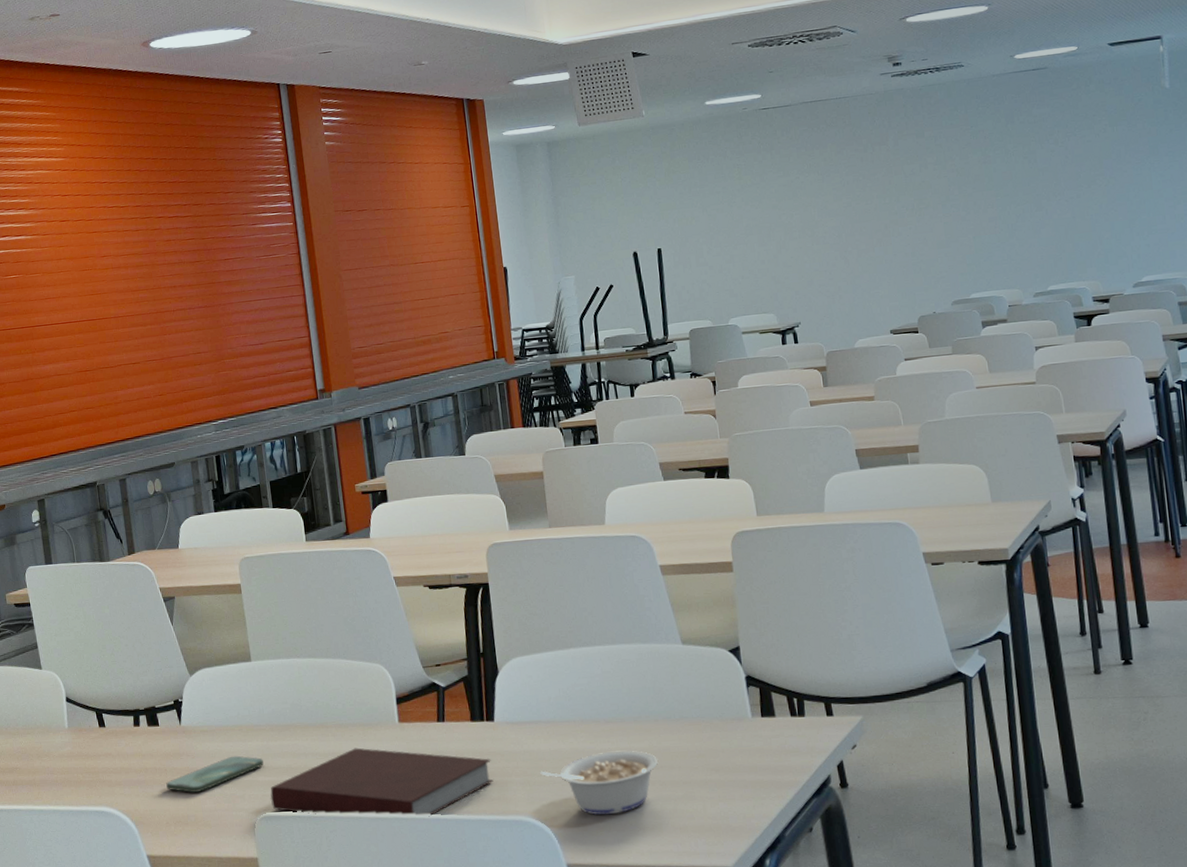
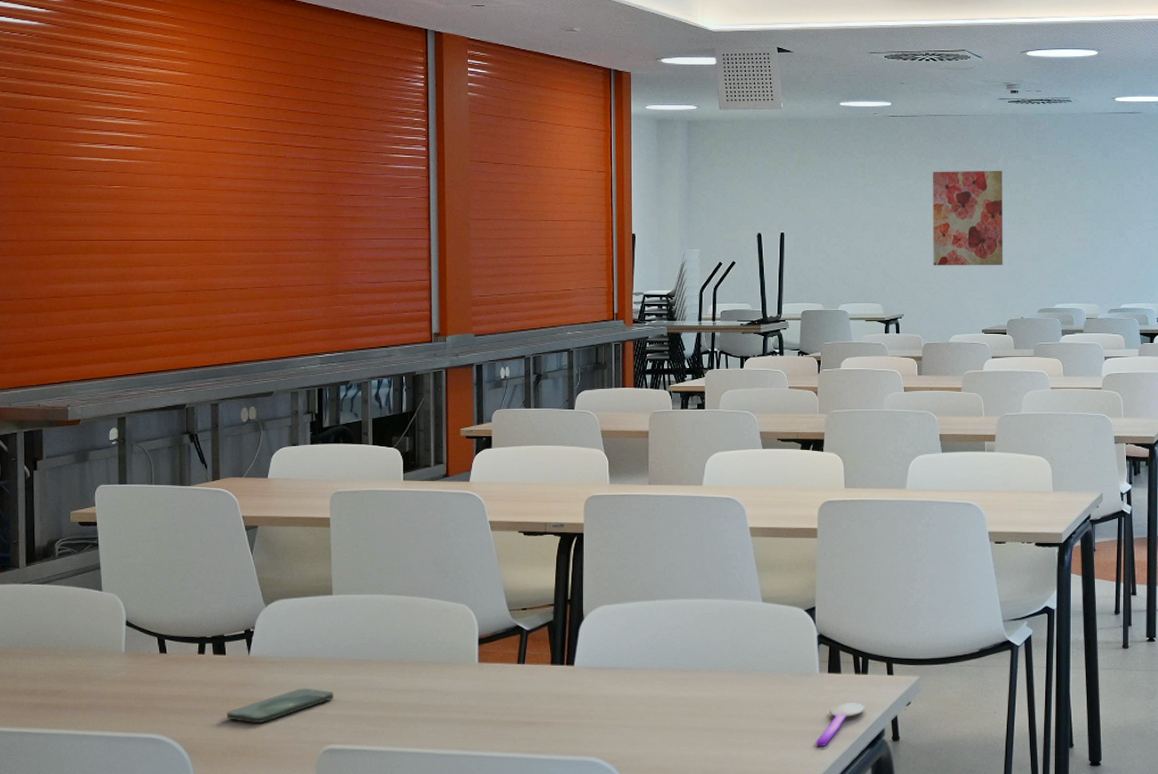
notebook: present [270,747,494,817] -> none [336,685,567,755]
legume: present [540,750,659,815] -> none [614,698,728,759]
spoon: none [755,747,806,797] -> present [815,702,865,746]
wall art: none [816,152,906,266] -> present [933,170,1003,266]

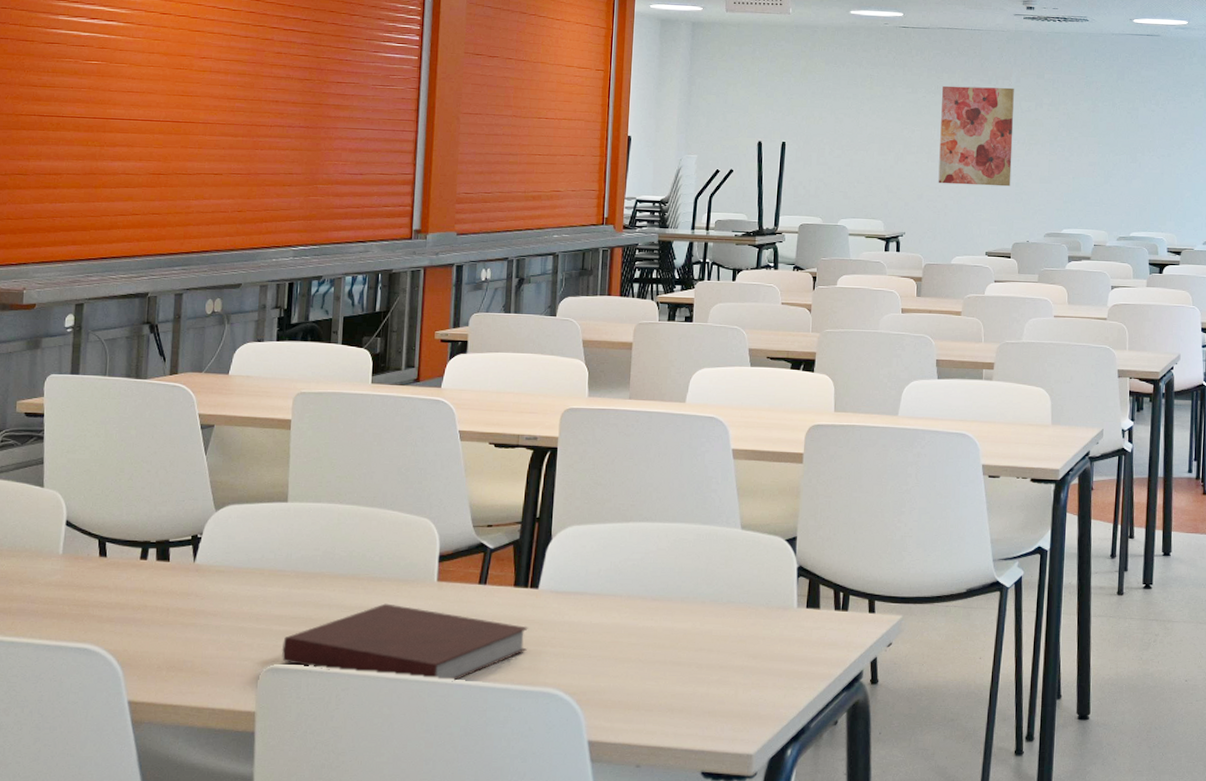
smartphone: present [227,688,334,723] -> none [165,600,281,636]
notebook: none [336,685,567,755] -> present [281,603,528,682]
spoon: present [815,702,865,746] -> none [788,640,844,687]

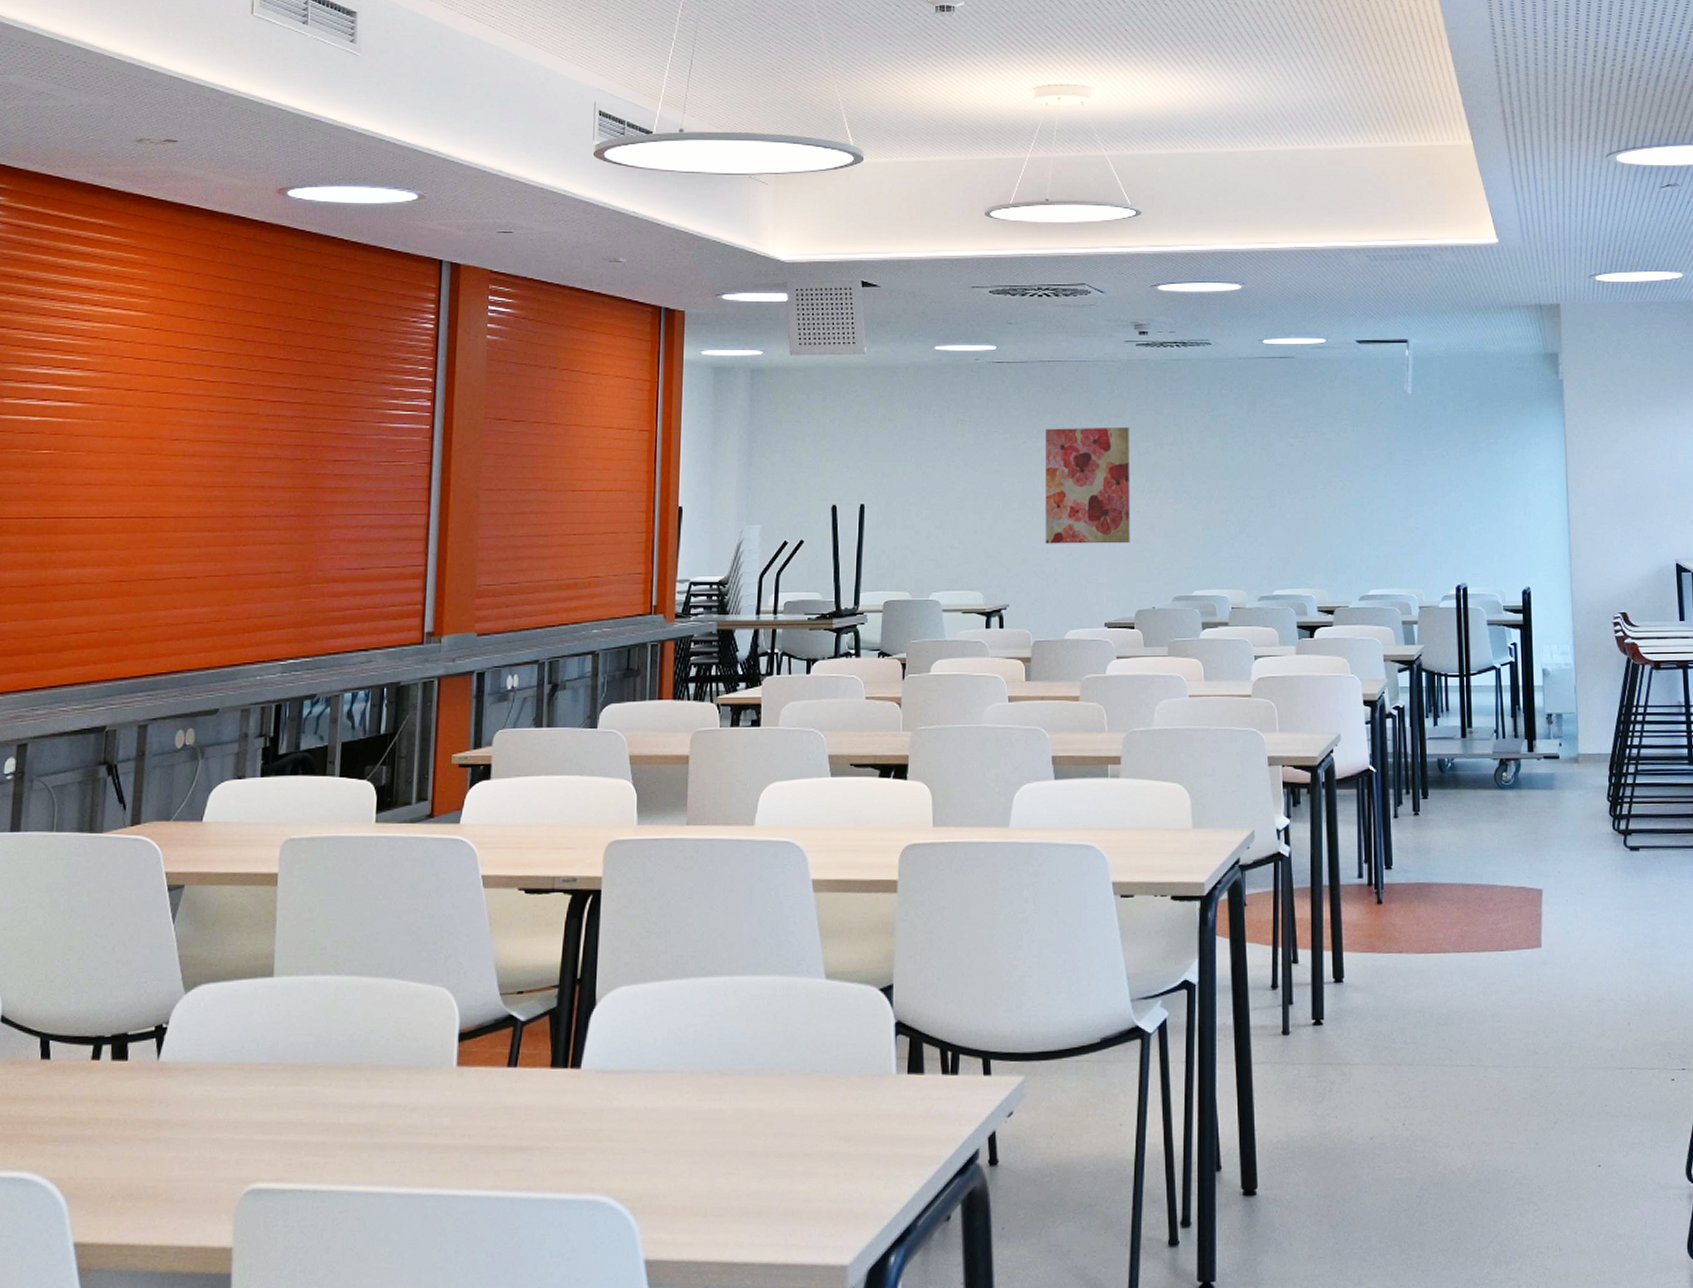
notebook: present [281,603,528,682] -> none [265,1098,569,1194]

